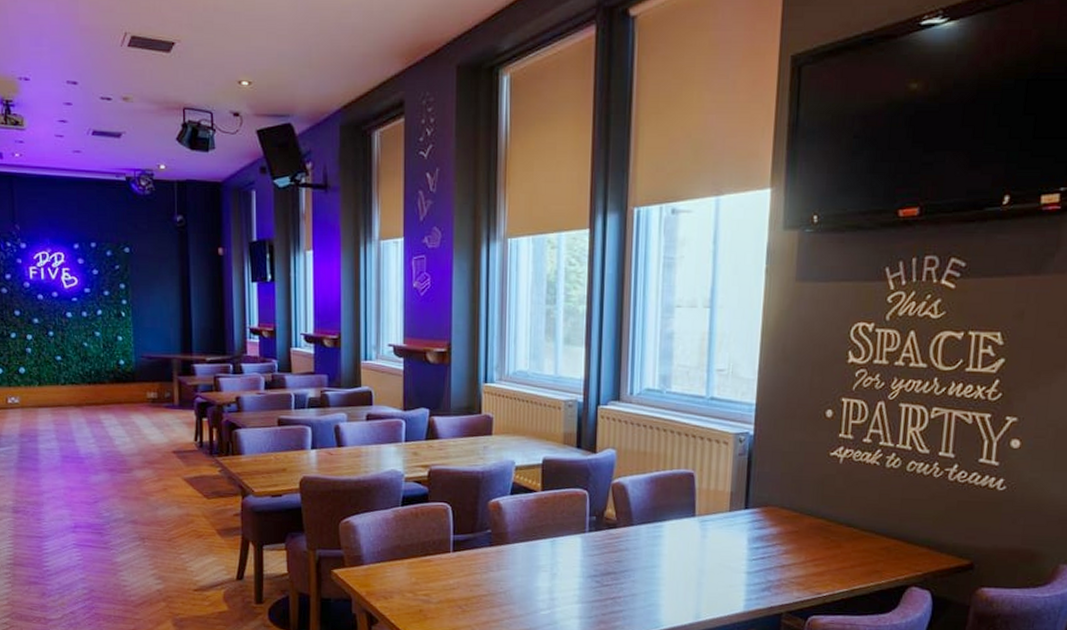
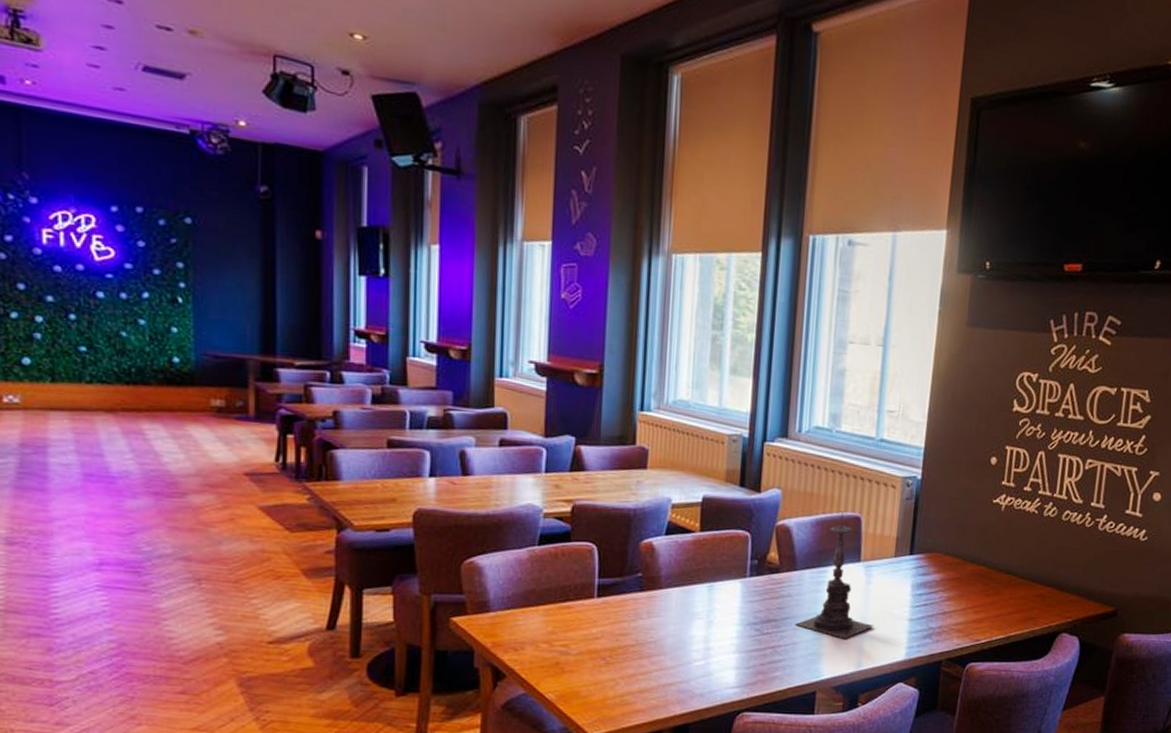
candle holder: none [633,468,711,591] -> present [795,511,874,639]

